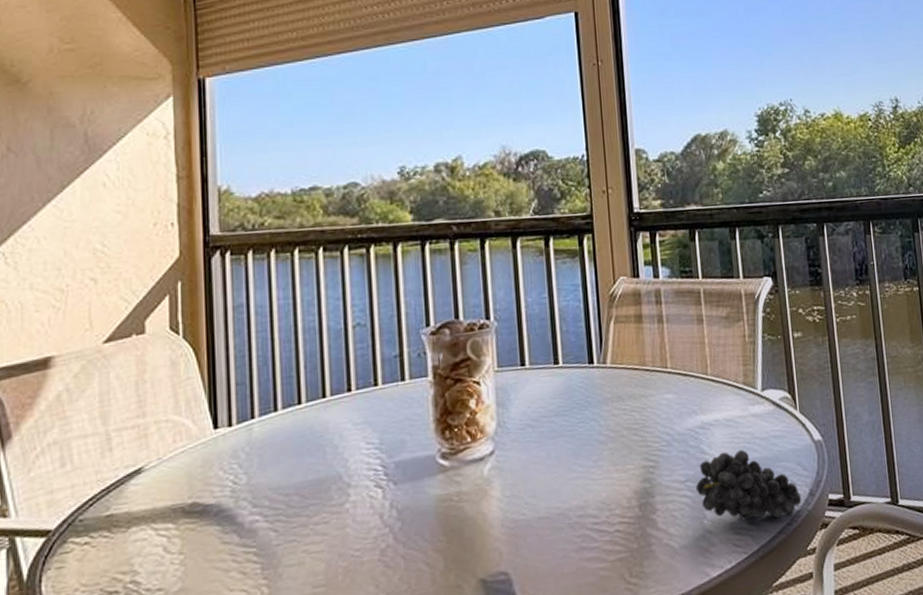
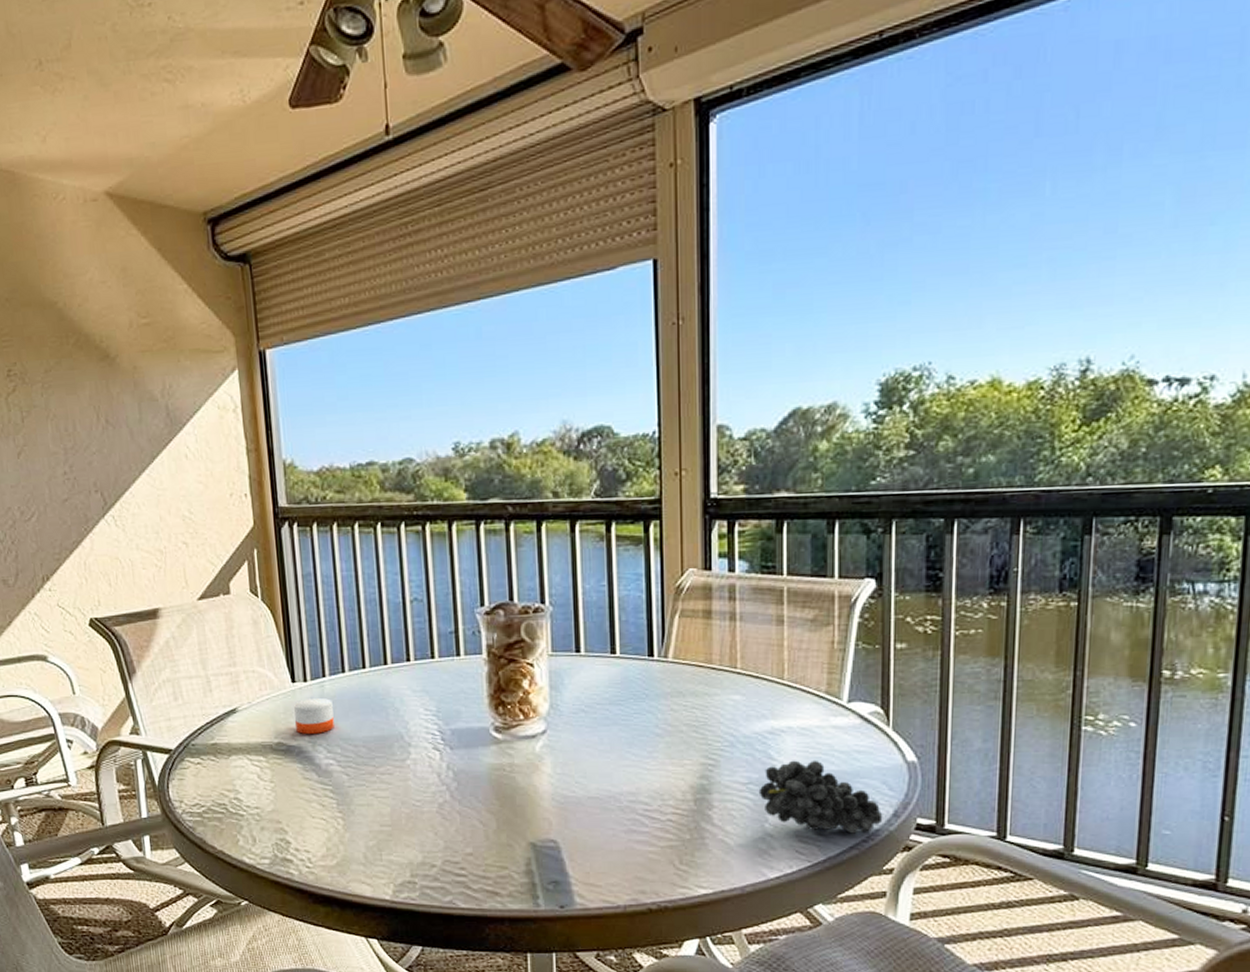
candle: none [215,443,262,489] -> present [294,697,334,734]

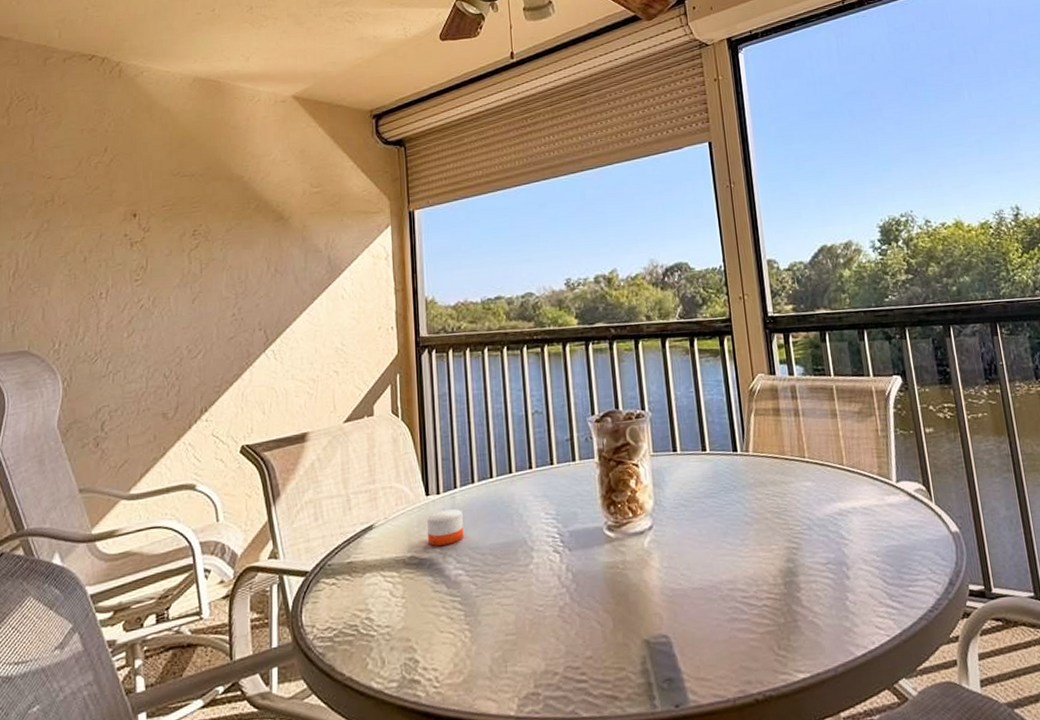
fruit: present [758,760,883,834] -> none [836,536,942,605]

